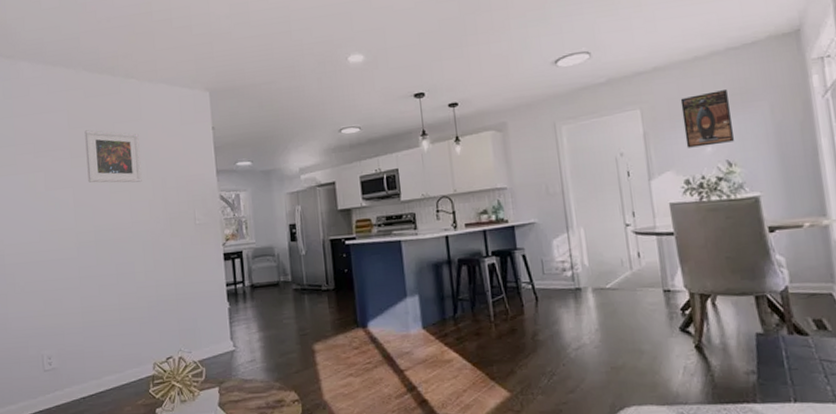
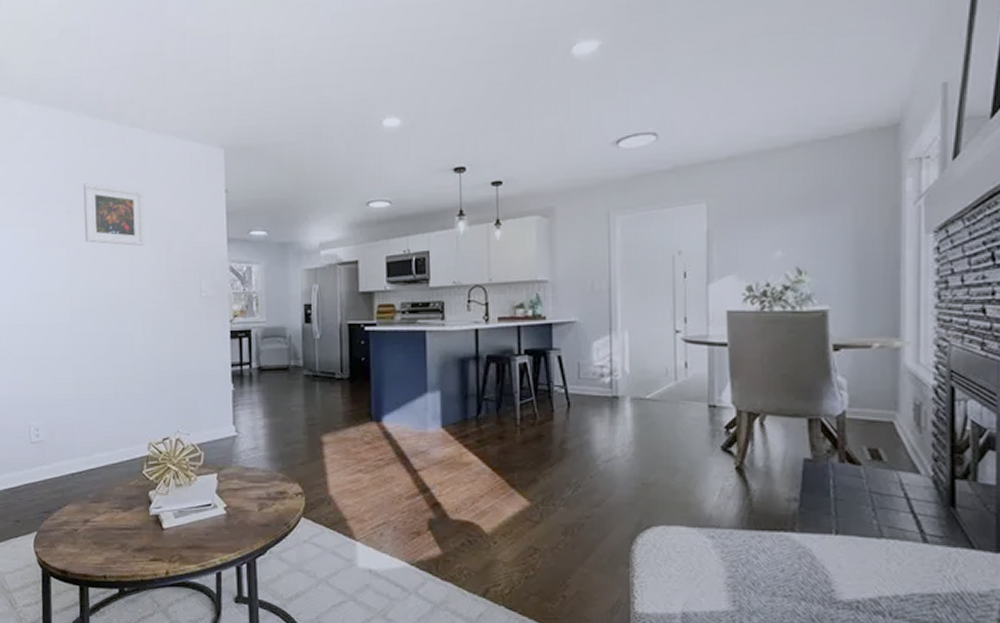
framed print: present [680,90,734,148] -> none [753,188,807,251]

